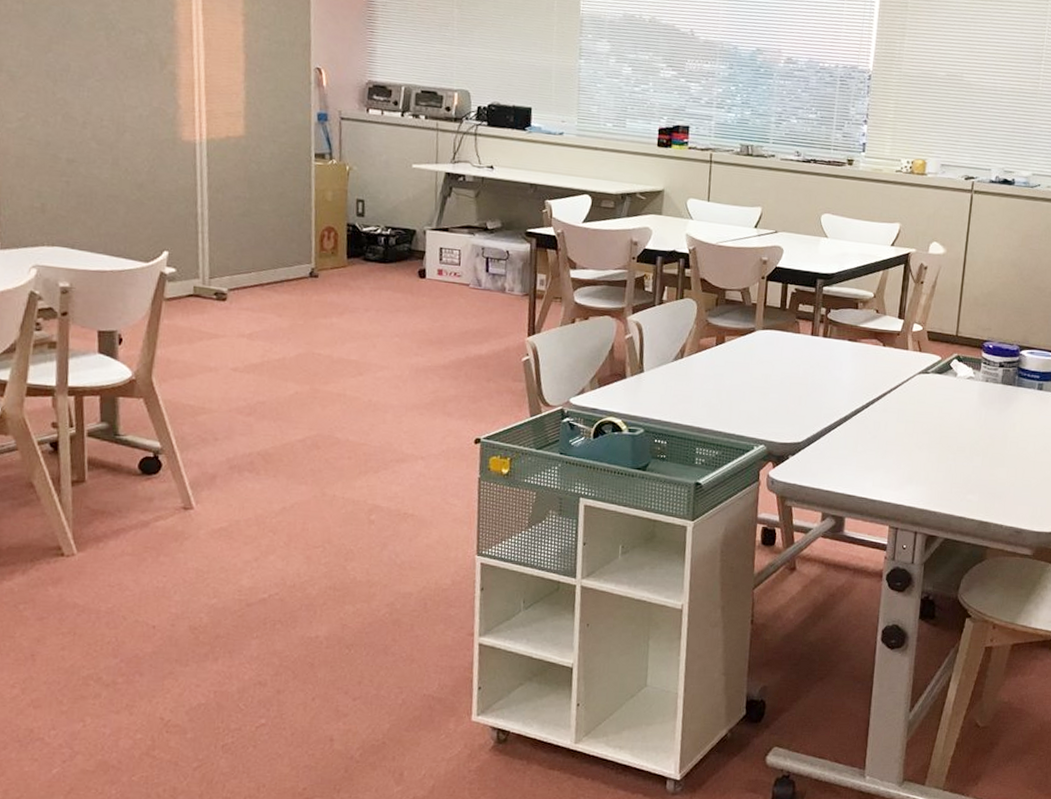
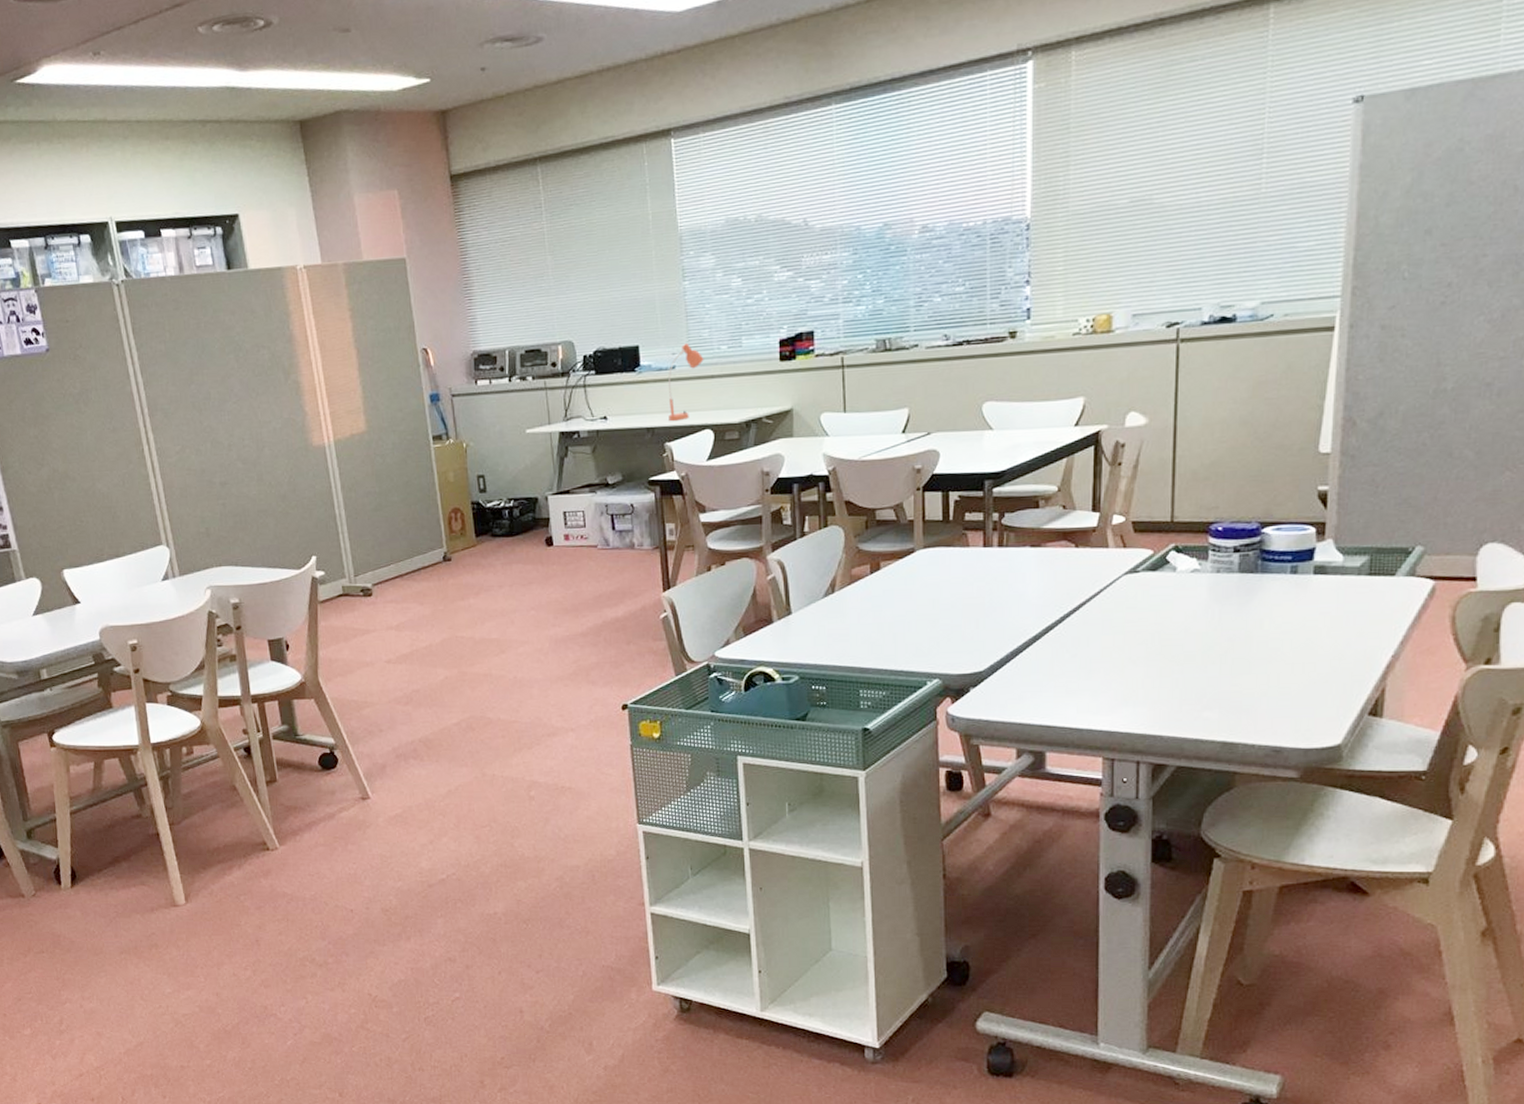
desk lamp: none [551,114,590,183] -> present [668,342,704,422]

